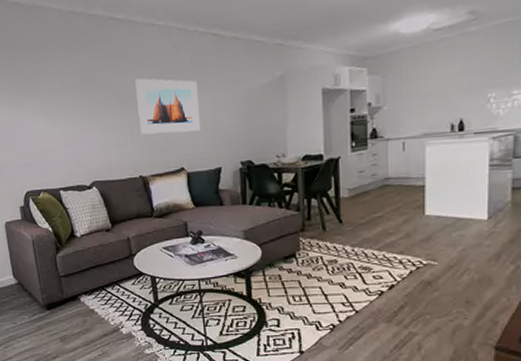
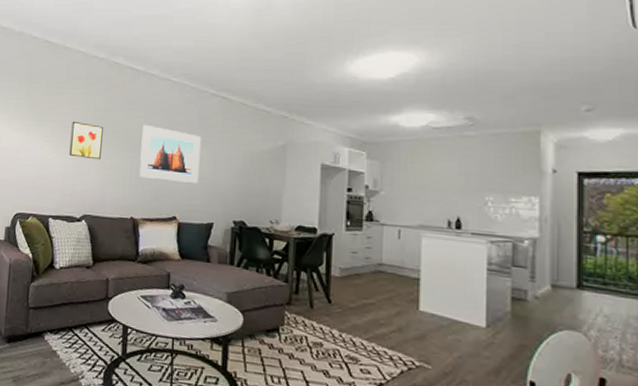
wall art: none [61,87,99,125] -> present [69,121,103,160]

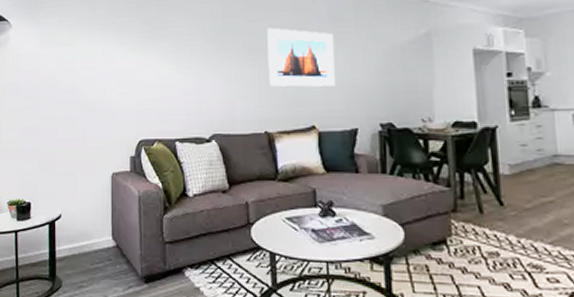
wall art: present [69,121,103,160] -> none [189,32,225,73]

